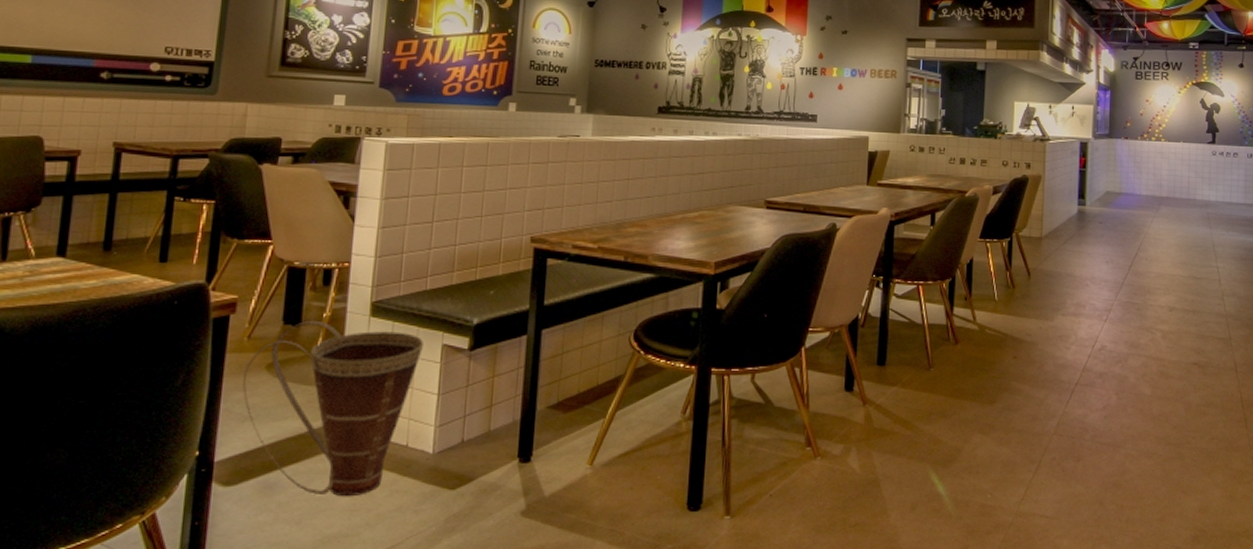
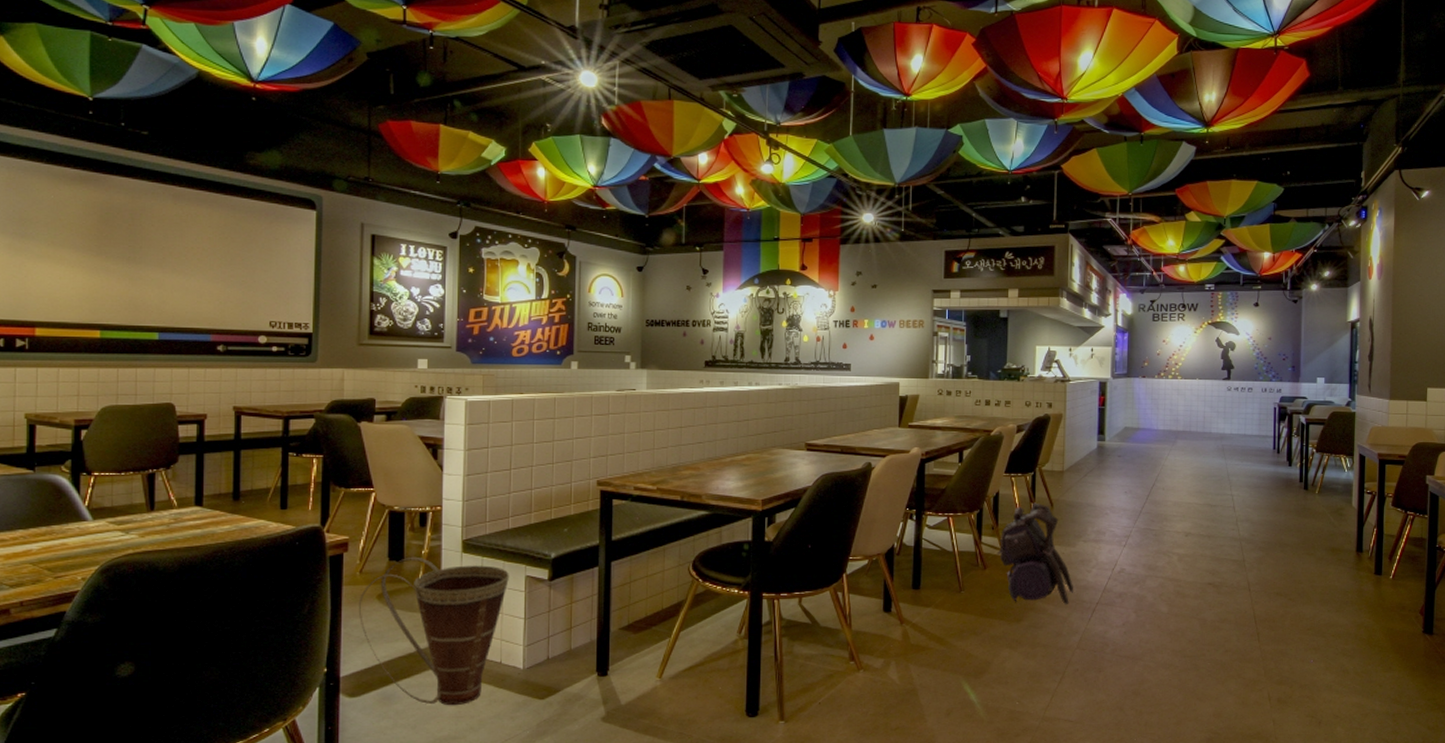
backpack: none [969,271,1052,384] -> present [997,502,1074,604]

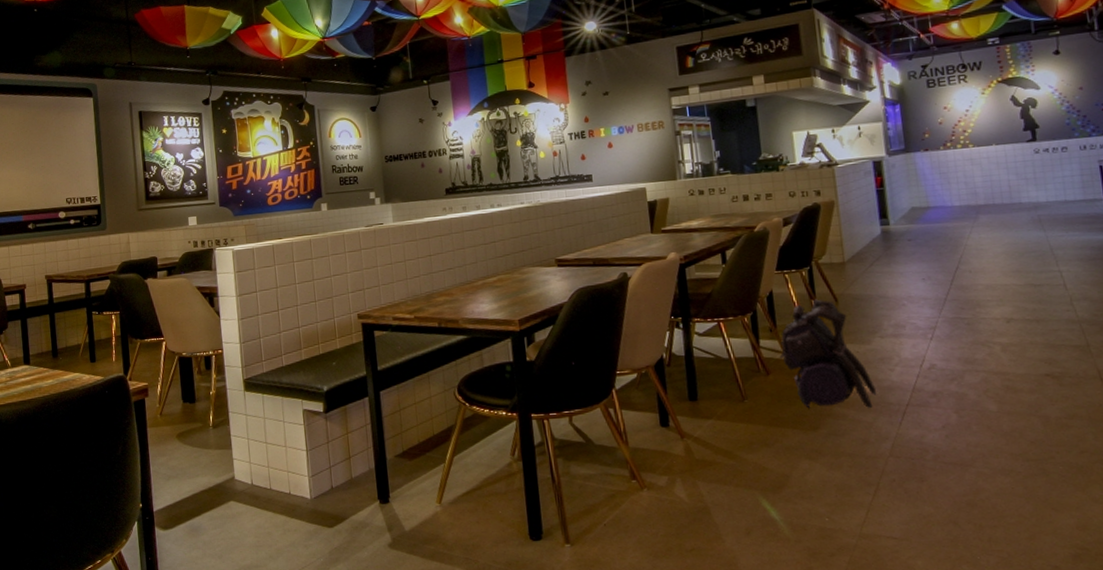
basket: present [358,556,510,706] -> none [162,397,289,536]

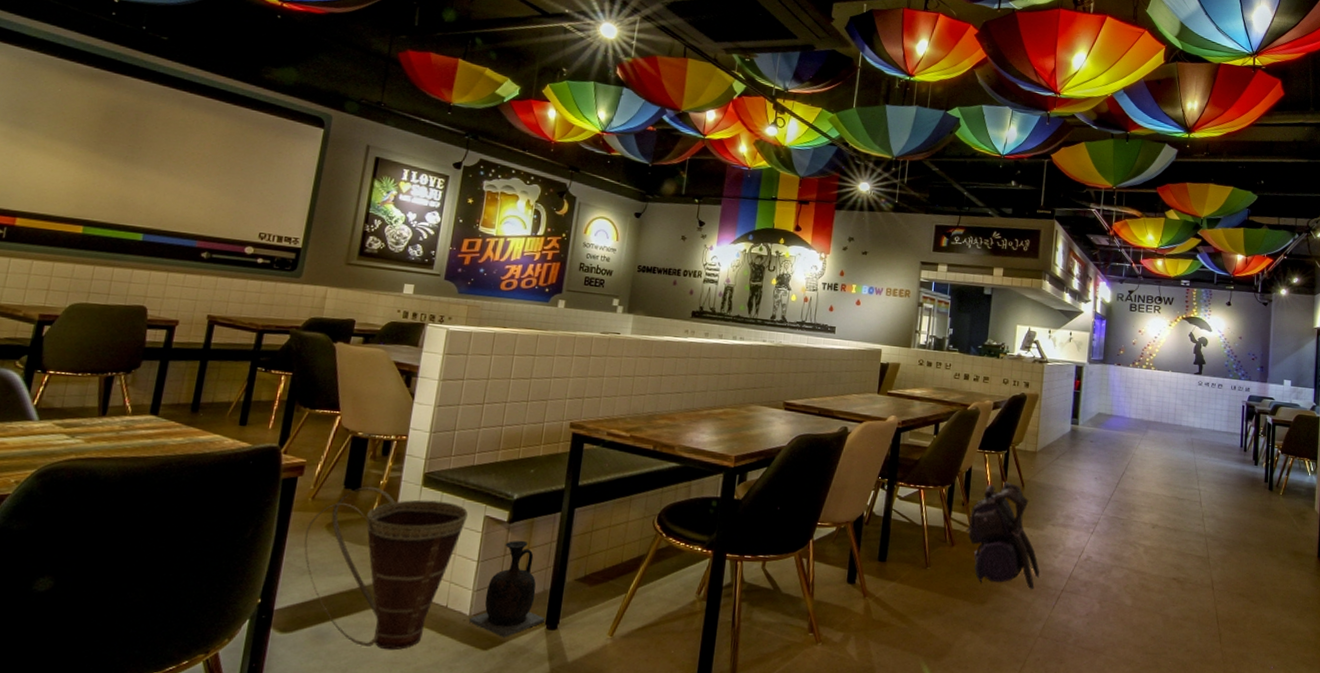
basket: none [162,397,289,536] -> present [304,486,469,651]
vase: none [312,426,377,515] -> present [469,540,545,637]

